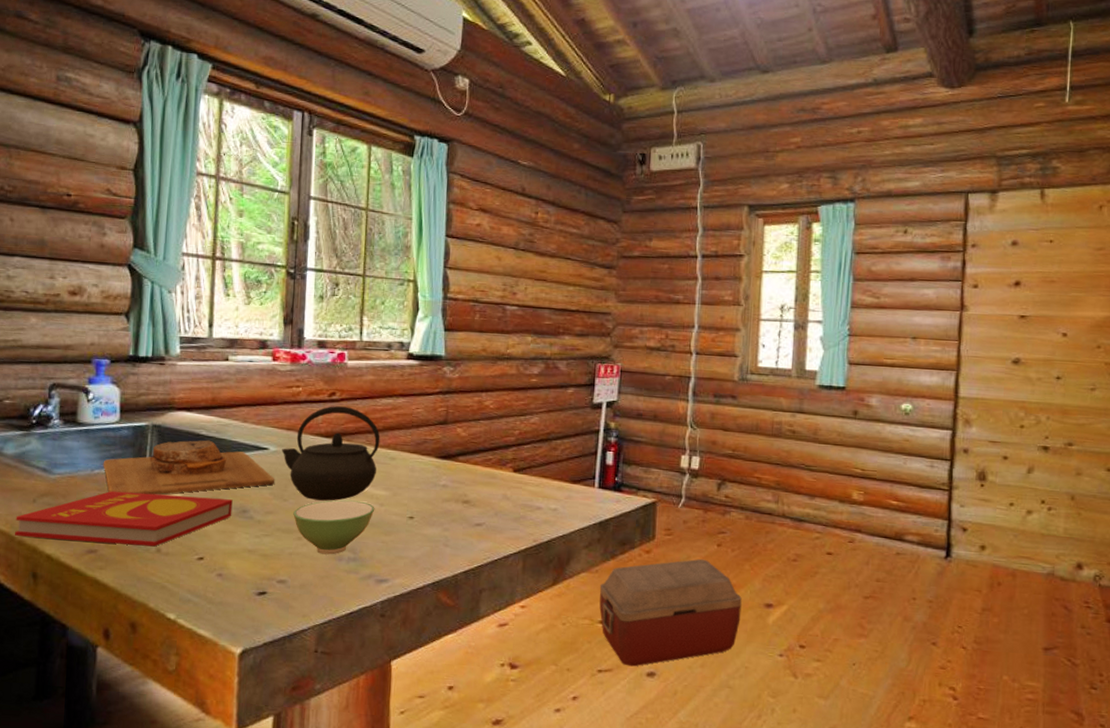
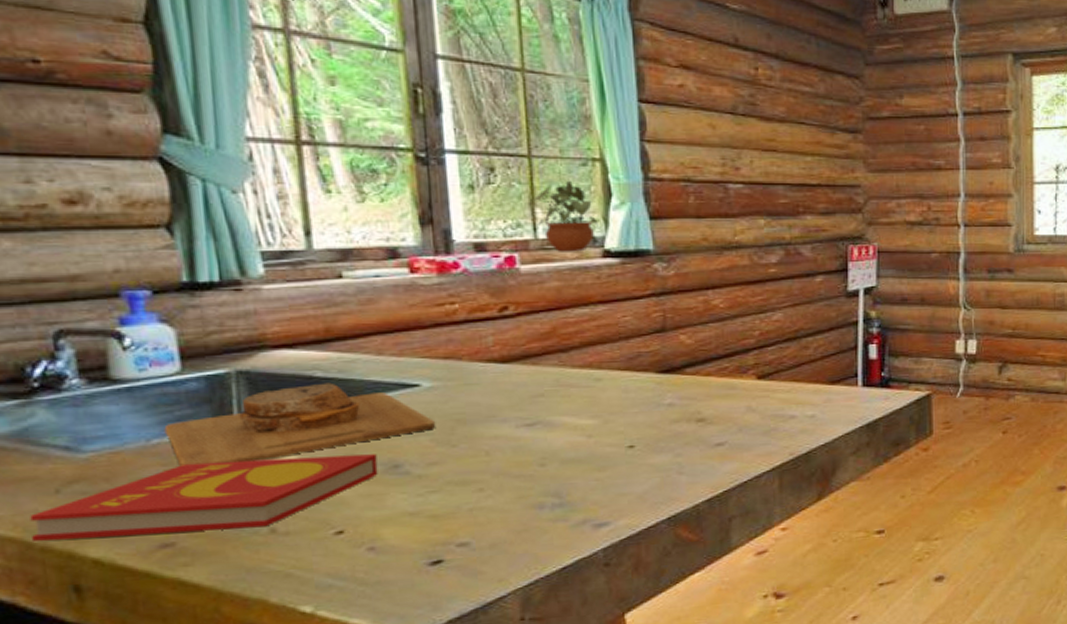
kettle: present [282,406,381,501] -> none [440,322,578,441]
bowl: present [293,499,375,555] -> none [467,435,581,505]
potted plant: none [358,296,407,354] -> present [527,180,598,252]
cooler: present [599,558,742,667] -> none [873,449,1033,574]

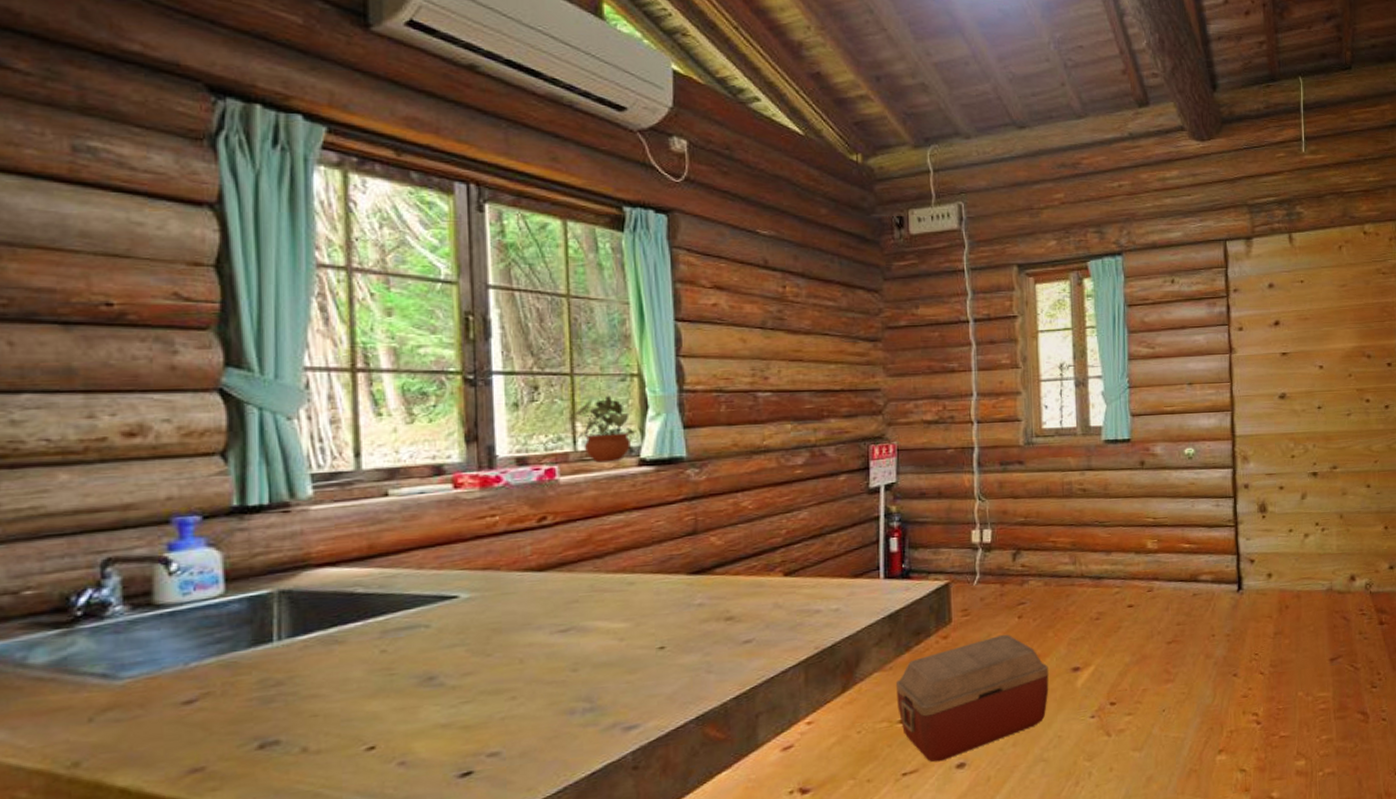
book: present [29,454,378,541] -> none [59,667,413,773]
cutting board: present [164,382,436,467] -> none [203,598,472,689]
cooler: none [873,449,1033,574] -> present [895,634,1049,762]

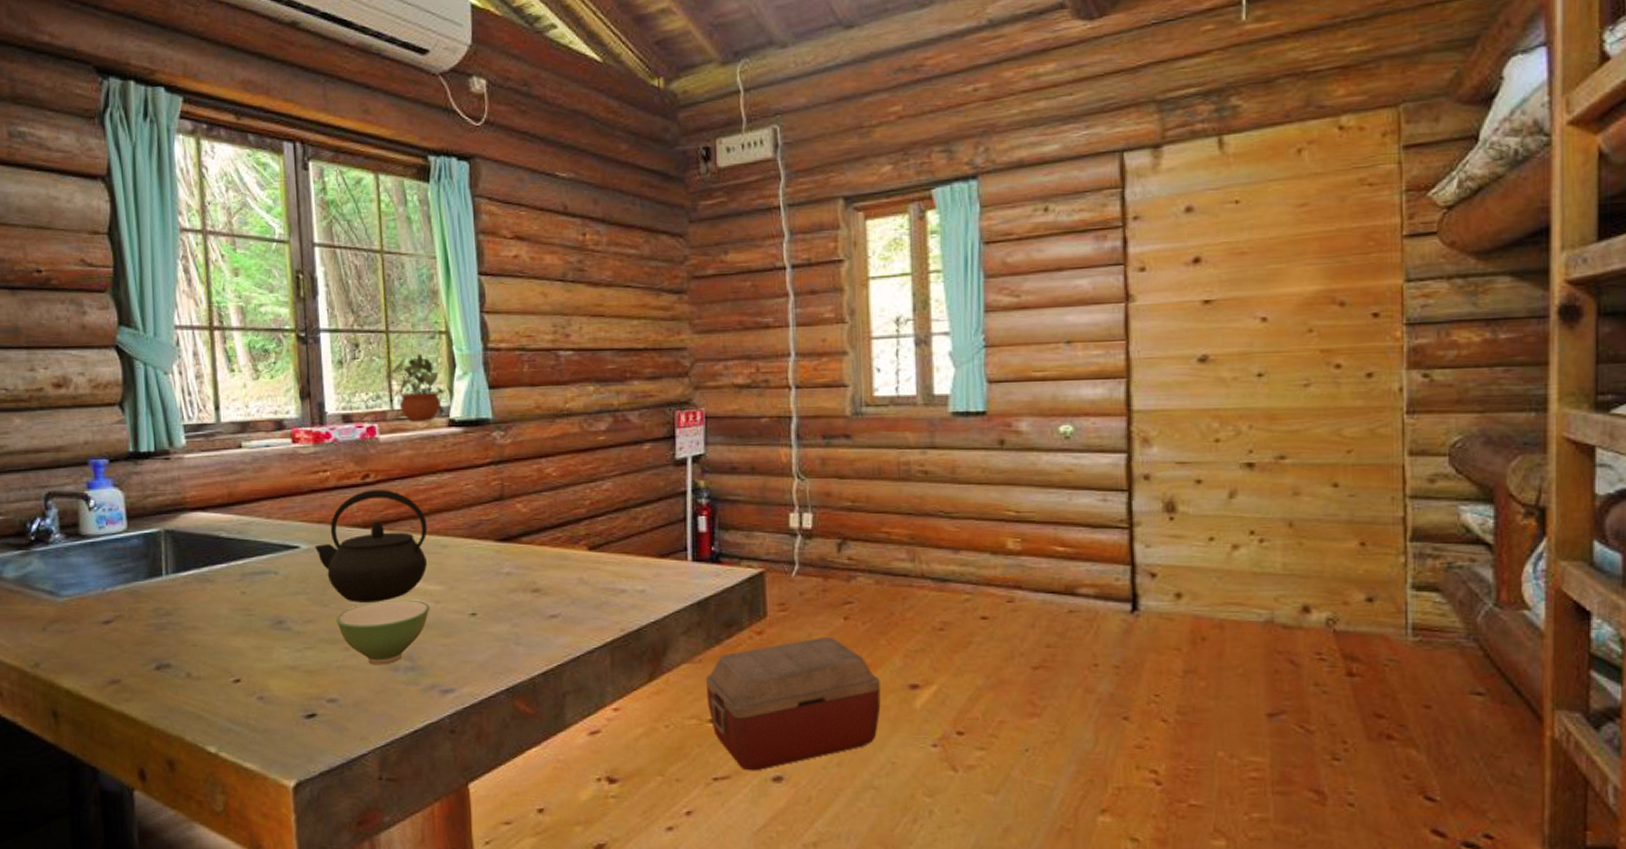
kettle: none [478,531,613,649] -> present [315,490,428,602]
bowl: none [501,639,613,712] -> present [336,599,430,665]

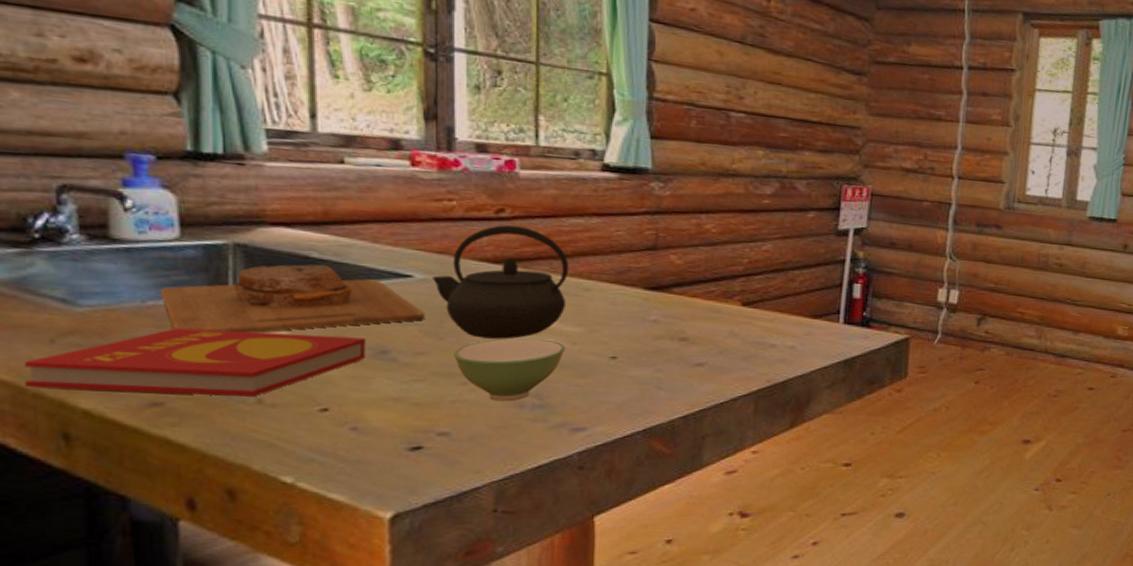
book: none [26,610,267,671] -> present [24,327,366,397]
cutting board: none [115,542,312,613] -> present [160,264,426,333]
potted plant: present [385,353,444,422] -> none [532,91,600,163]
cooler: present [705,636,881,771] -> none [843,396,999,508]

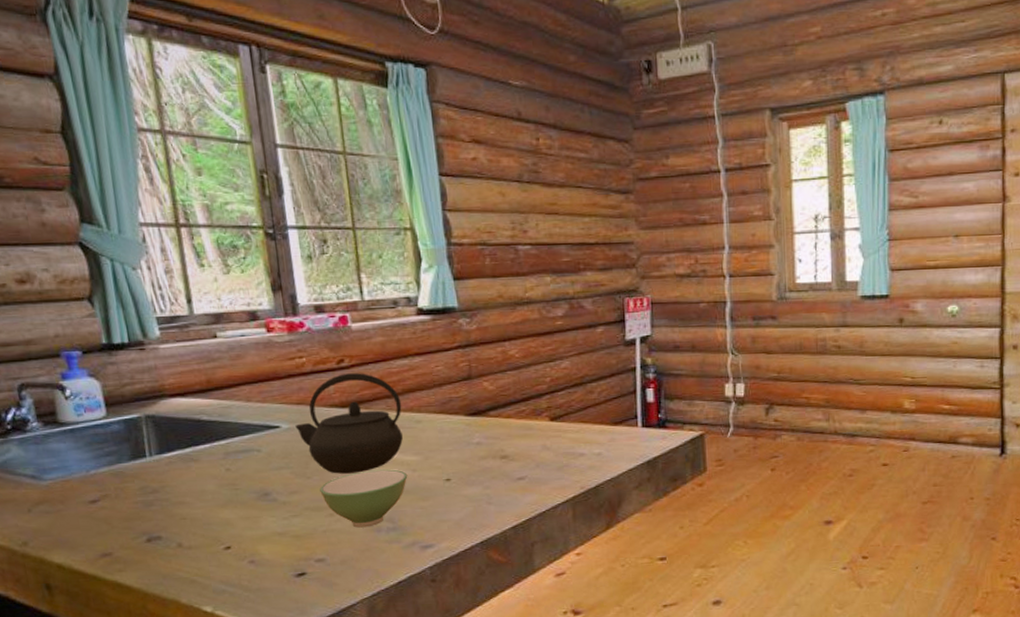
book: present [24,327,366,397] -> none [12,484,253,549]
cutting board: present [160,264,426,333] -> none [98,425,294,492]

